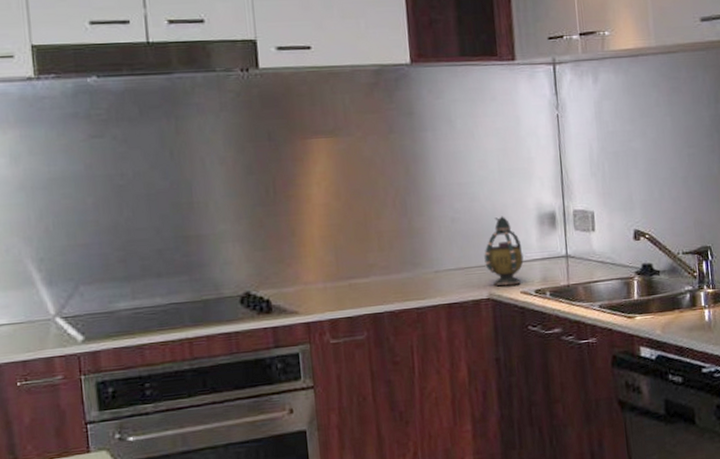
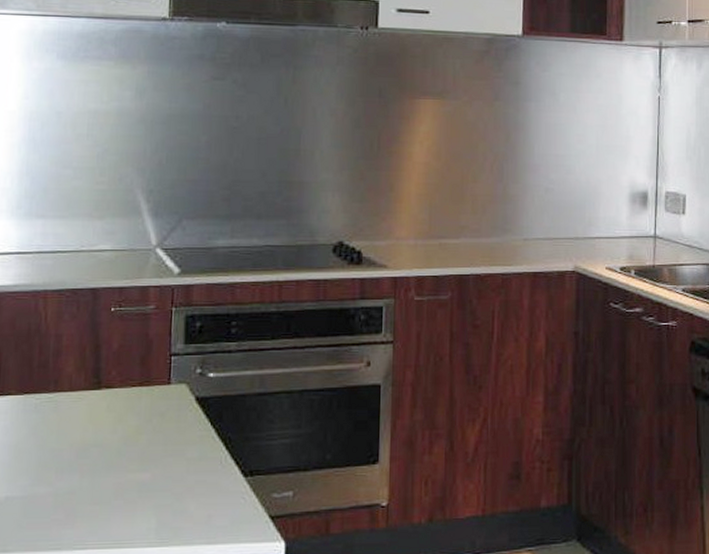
teapot: present [484,216,524,286] -> none [574,191,612,259]

